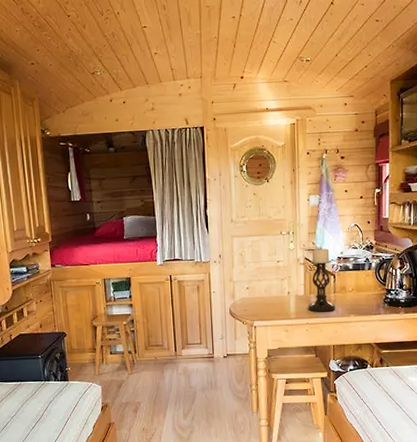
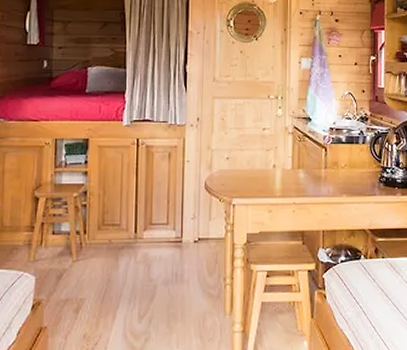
candle holder: present [308,246,335,312] -> none [295,115,326,190]

